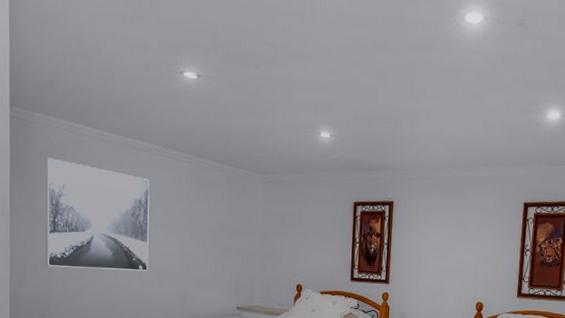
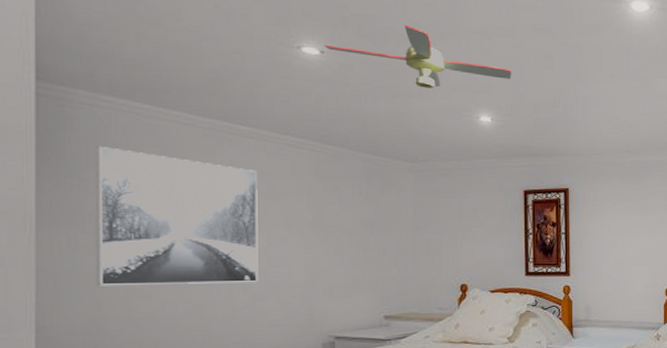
ceiling fan: none [201,48,350,107] -> present [325,24,512,88]

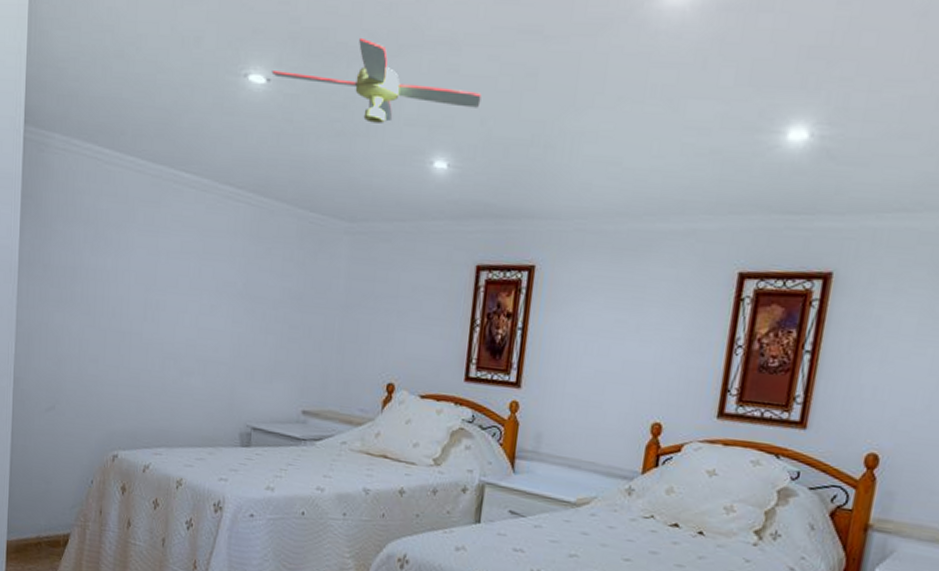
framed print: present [95,146,258,286] -> none [58,195,196,355]

